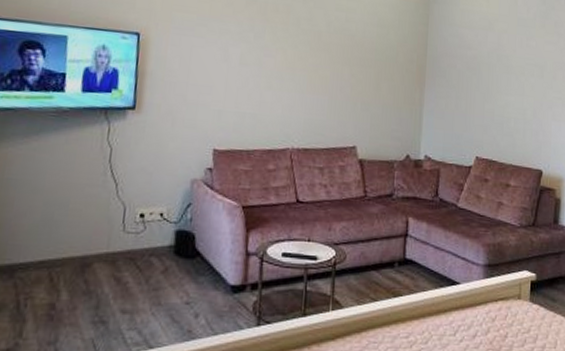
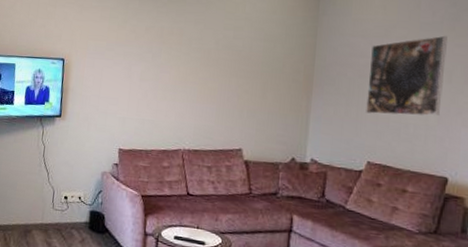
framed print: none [474,31,539,110] -> present [366,35,447,116]

